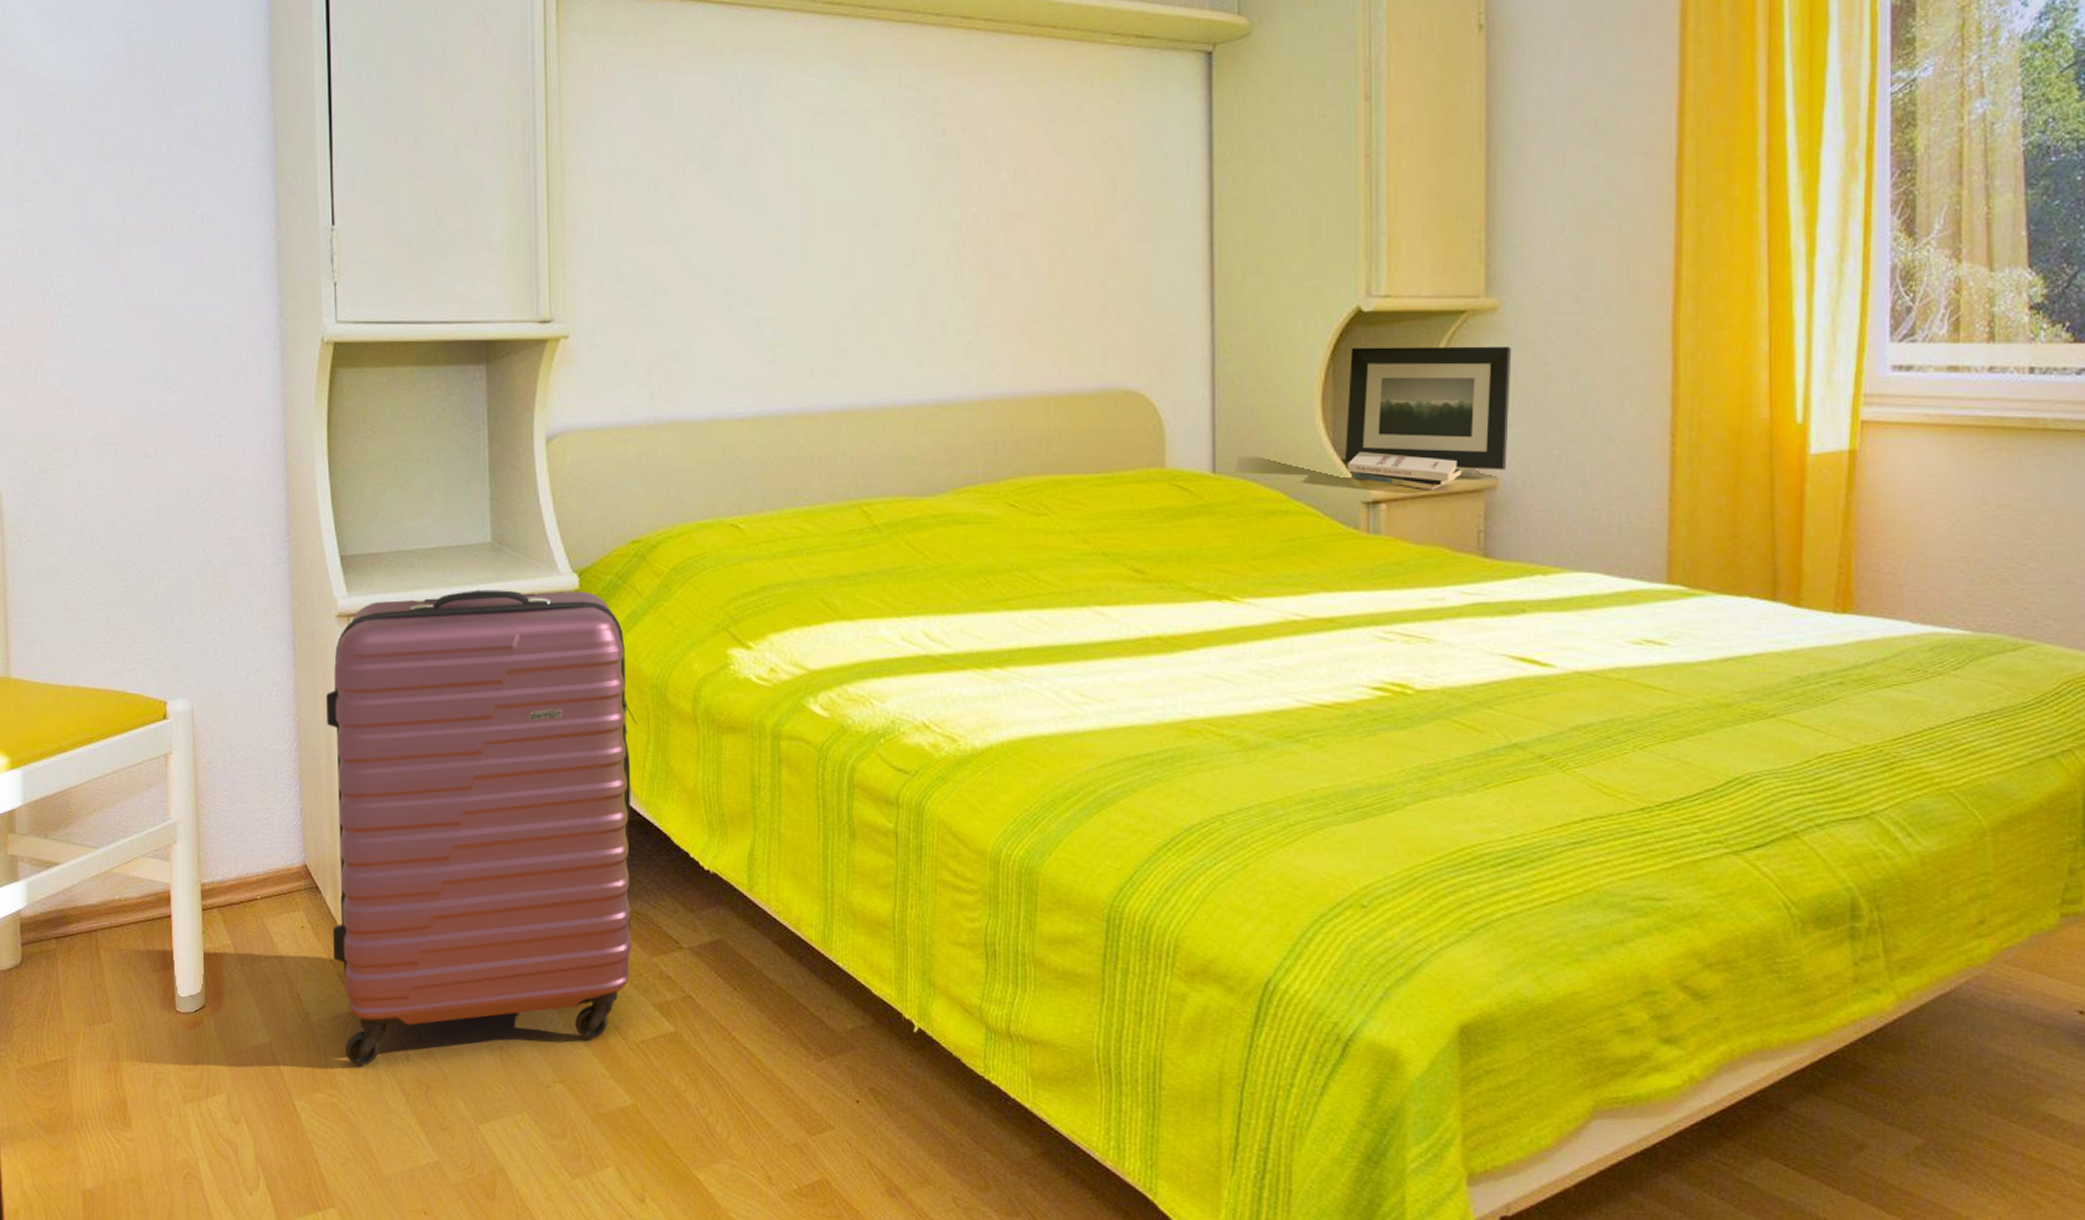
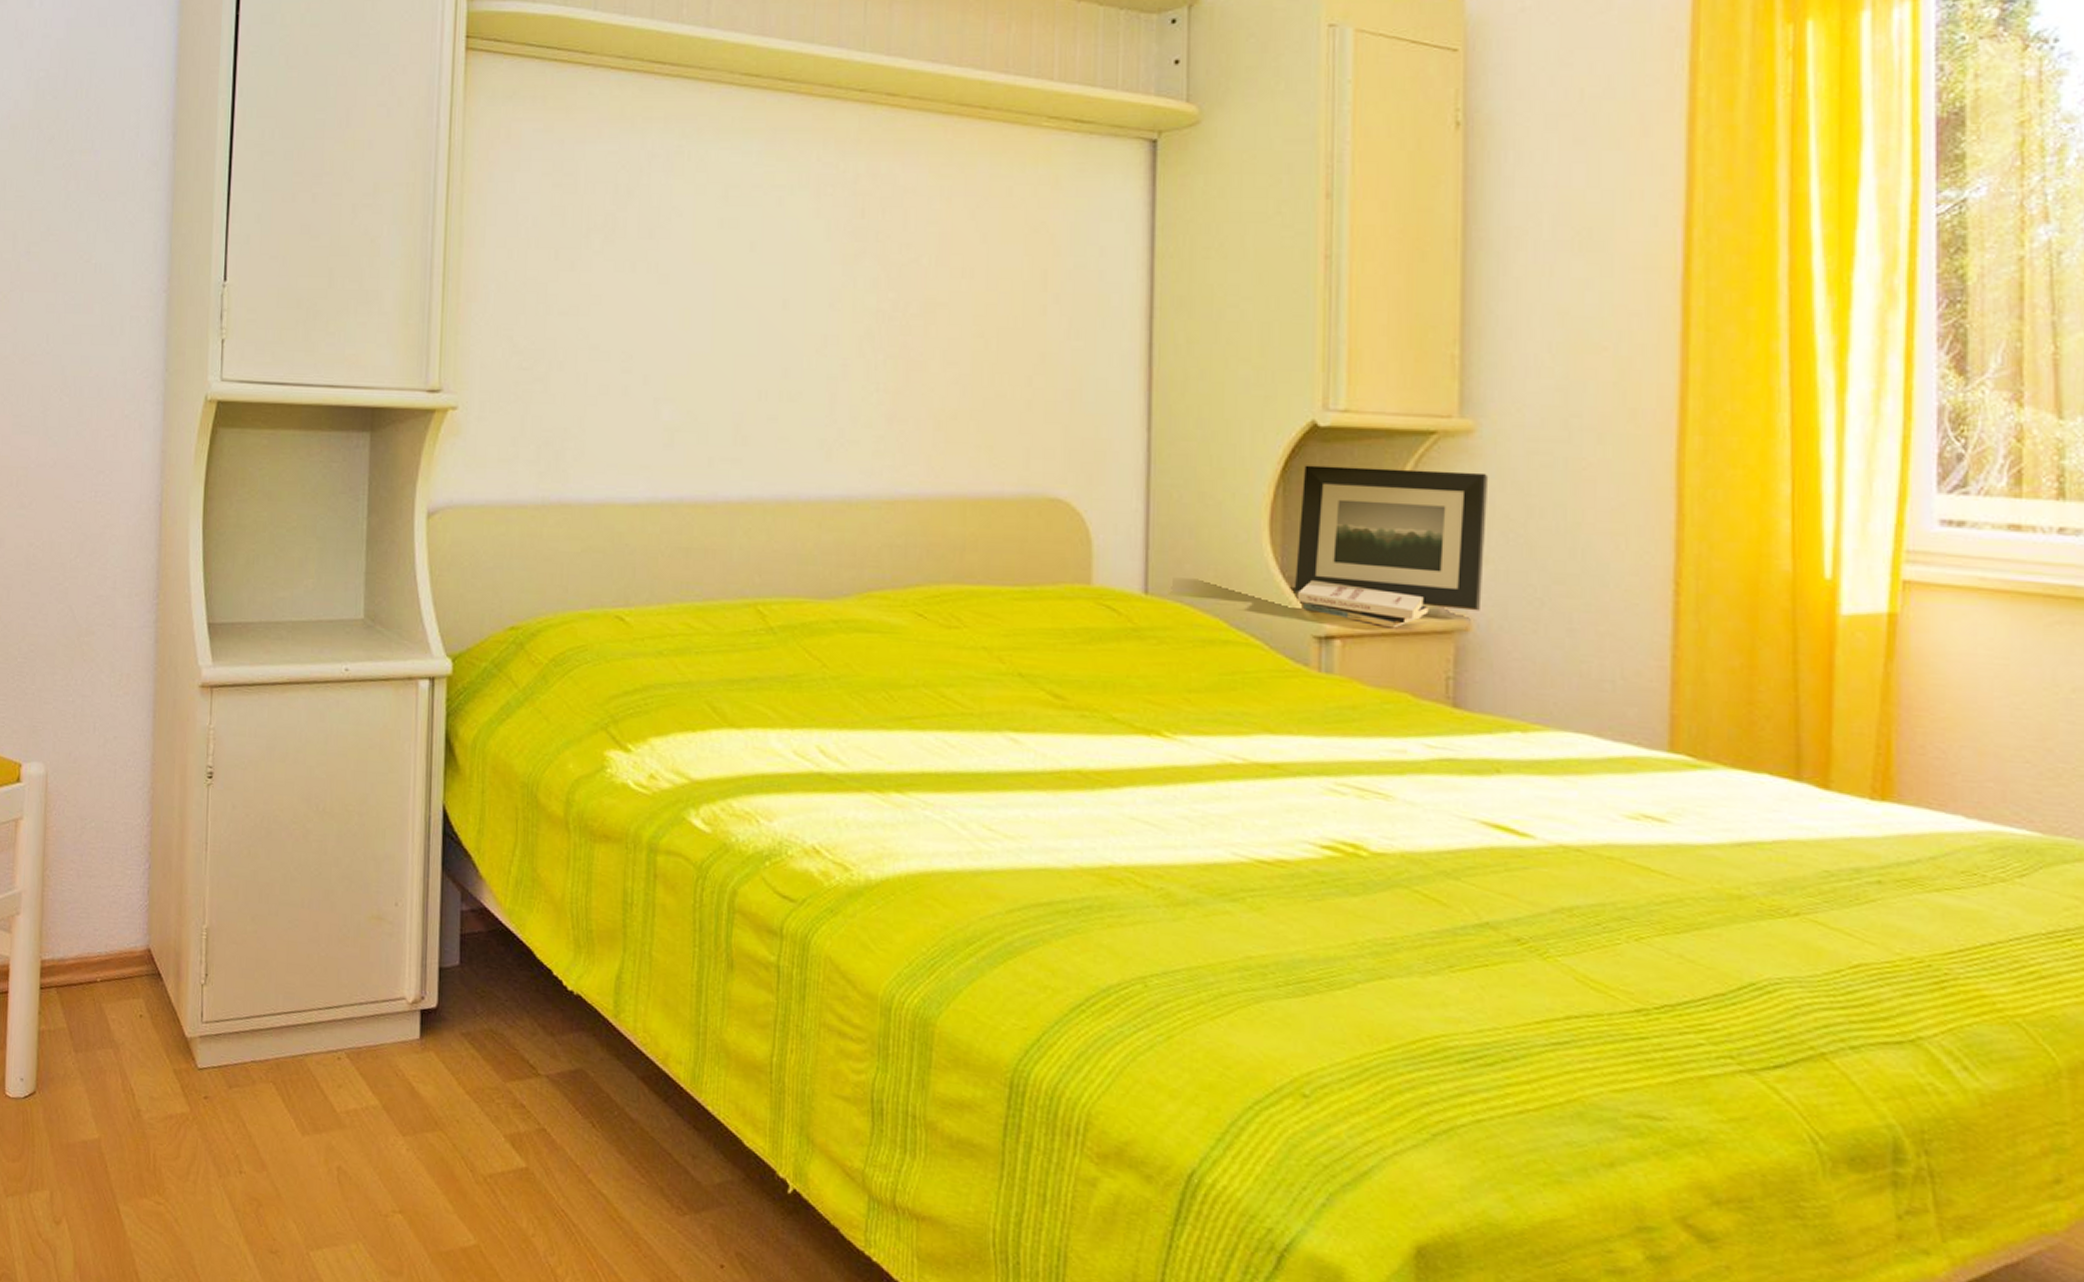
suitcase: present [326,590,638,1066] -> none [171,668,505,1174]

